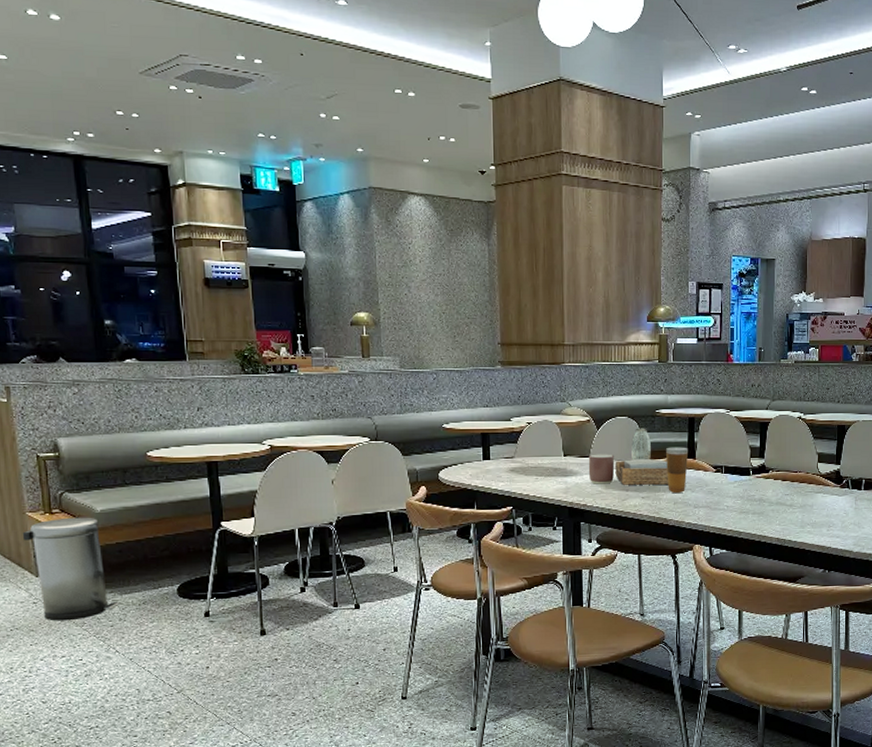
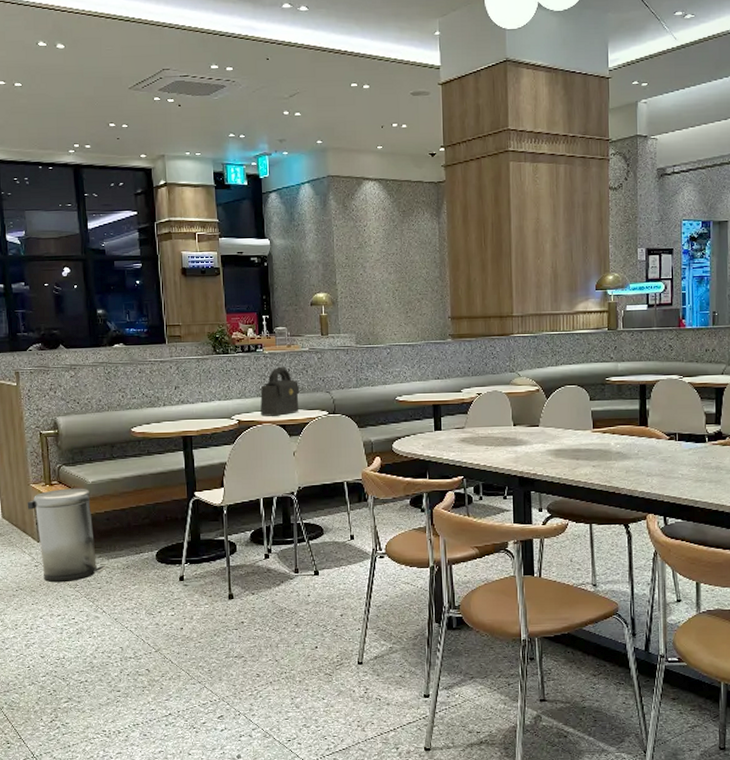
handbag: none [295,389,339,442] -> present [260,366,300,416]
mug: present [588,454,615,484] -> none [538,423,565,453]
napkin holder: present [615,458,669,485] -> none [565,426,620,454]
vase: present [631,428,651,461] -> none [581,396,601,429]
beverage cup: present [666,447,689,494] -> none [617,414,640,462]

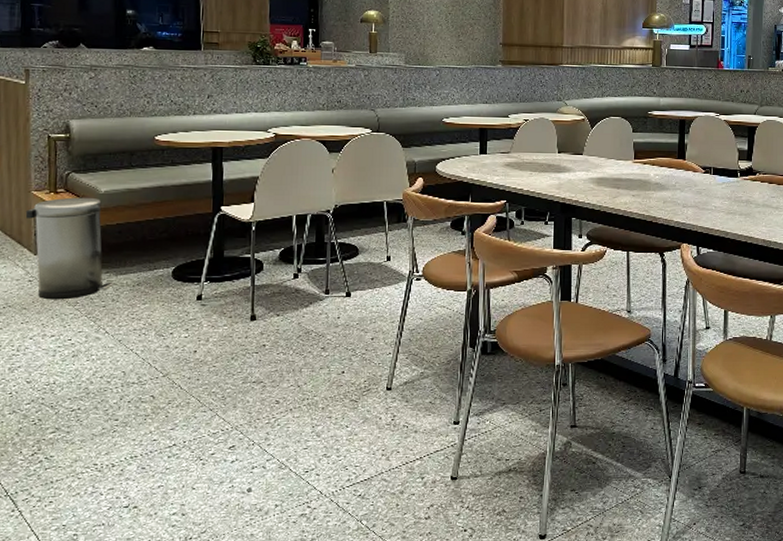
handbag: present [260,366,300,416] -> none [300,81,344,131]

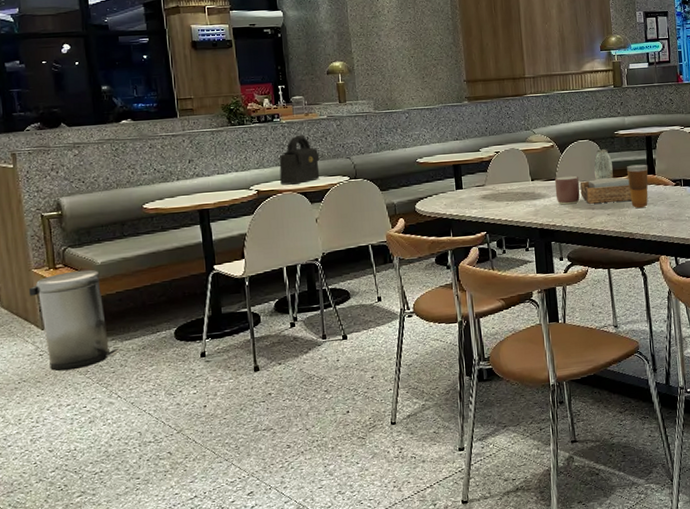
handbag: none [300,81,344,131] -> present [279,134,320,185]
mug: none [581,152,607,181] -> present [554,175,580,205]
napkin holder: none [607,157,659,183] -> present [580,177,632,204]
vase: none [624,128,643,160] -> present [594,149,613,180]
beverage cup: none [657,147,679,193] -> present [627,164,649,209]

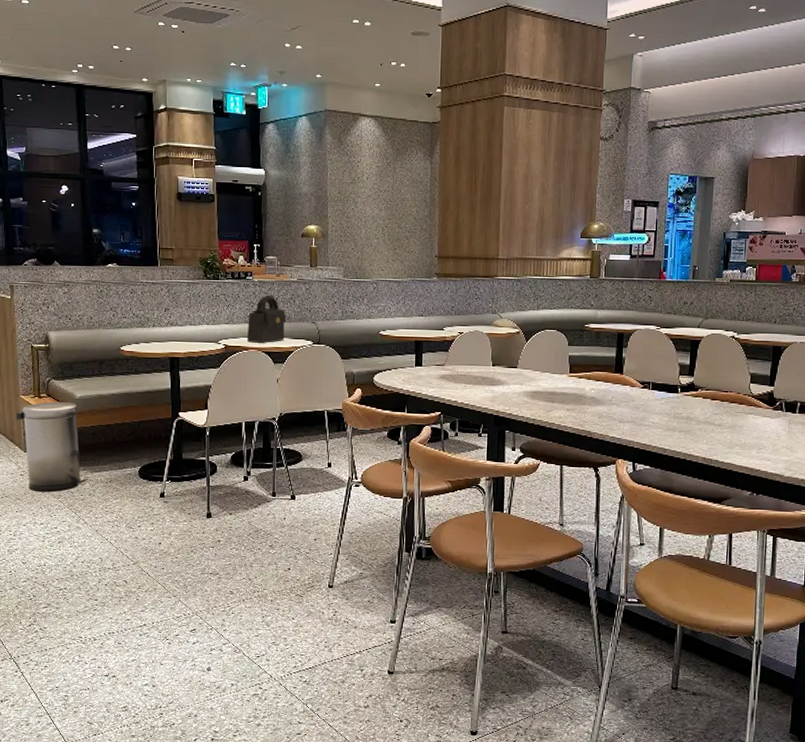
mug: present [554,175,580,205] -> none [515,365,542,395]
napkin holder: present [580,177,632,204] -> none [541,371,595,398]
vase: present [594,149,613,180] -> none [559,341,579,374]
beverage cup: present [627,164,649,209] -> none [593,361,616,408]

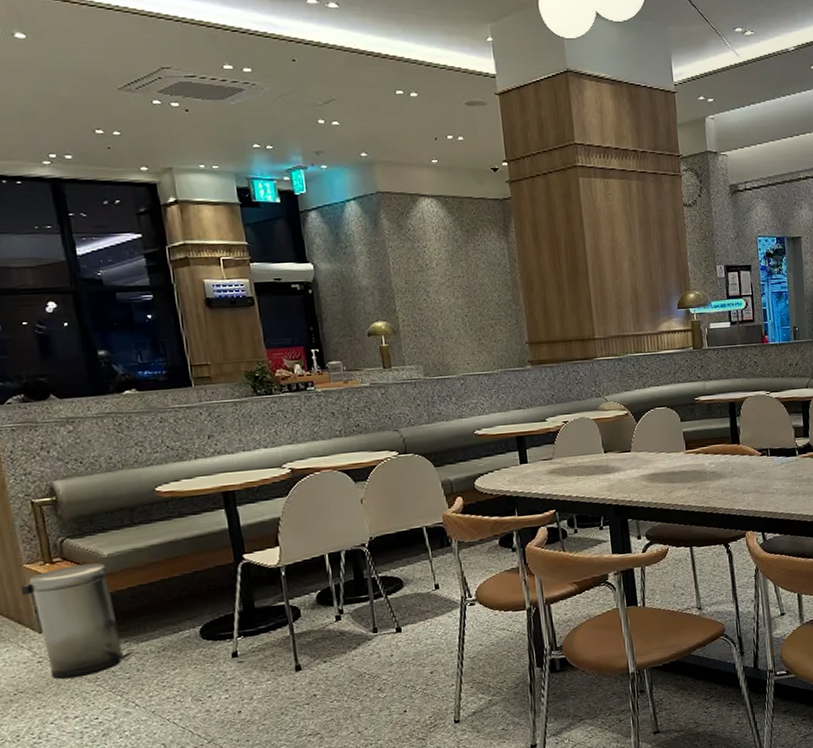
handbag: present [247,295,287,343] -> none [315,405,364,462]

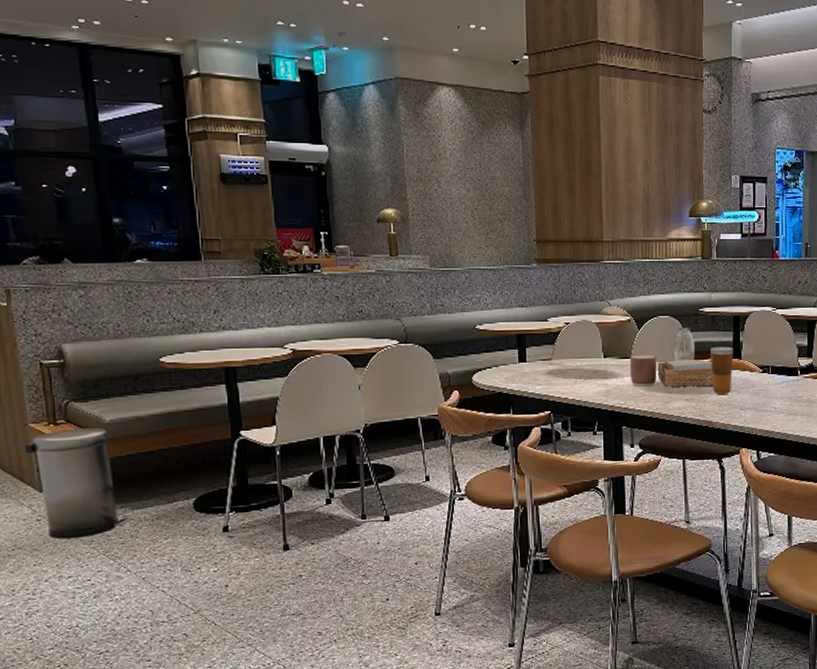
mug: none [629,446,658,479] -> present [629,354,657,387]
napkin holder: none [658,447,715,477] -> present [657,359,714,387]
vase: none [673,417,694,451] -> present [674,327,695,362]
beverage cup: none [709,433,733,481] -> present [711,346,734,396]

